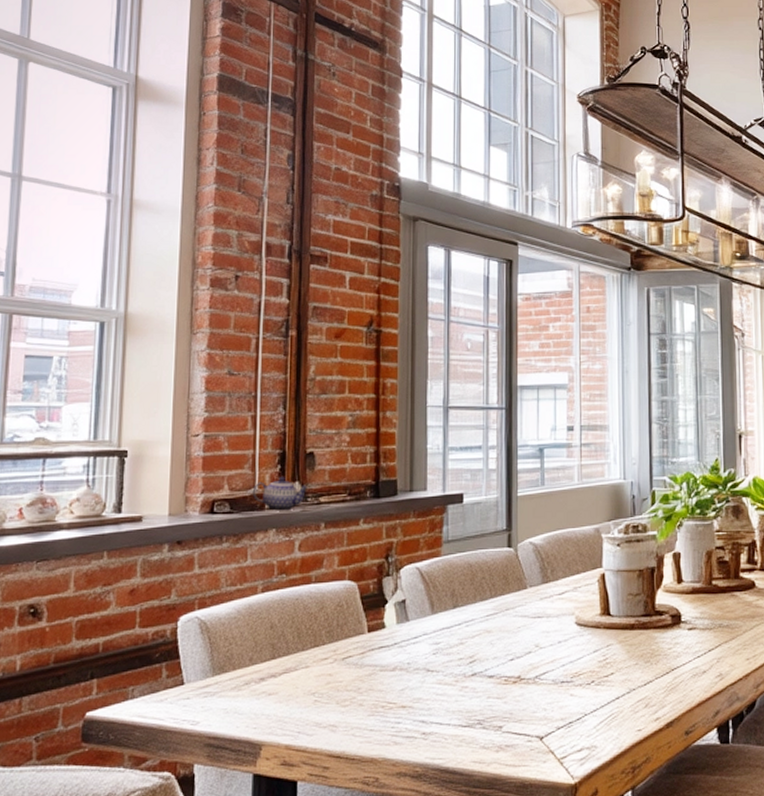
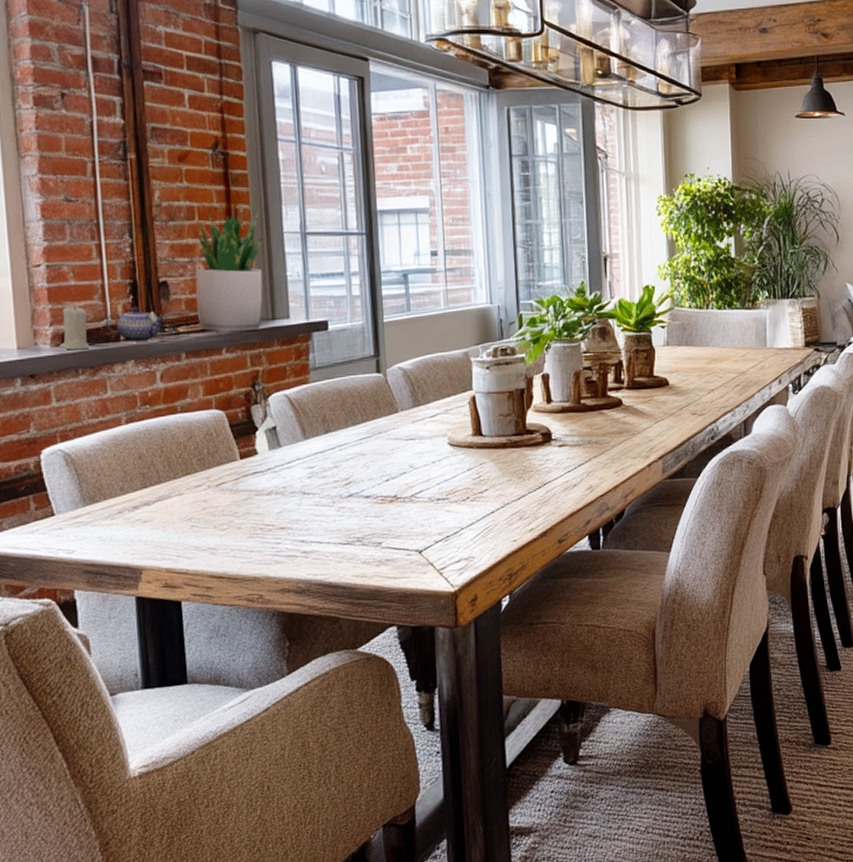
candle: none [207,474,237,518] -> present [59,305,90,350]
planter: none [339,381,408,503] -> present [195,207,264,333]

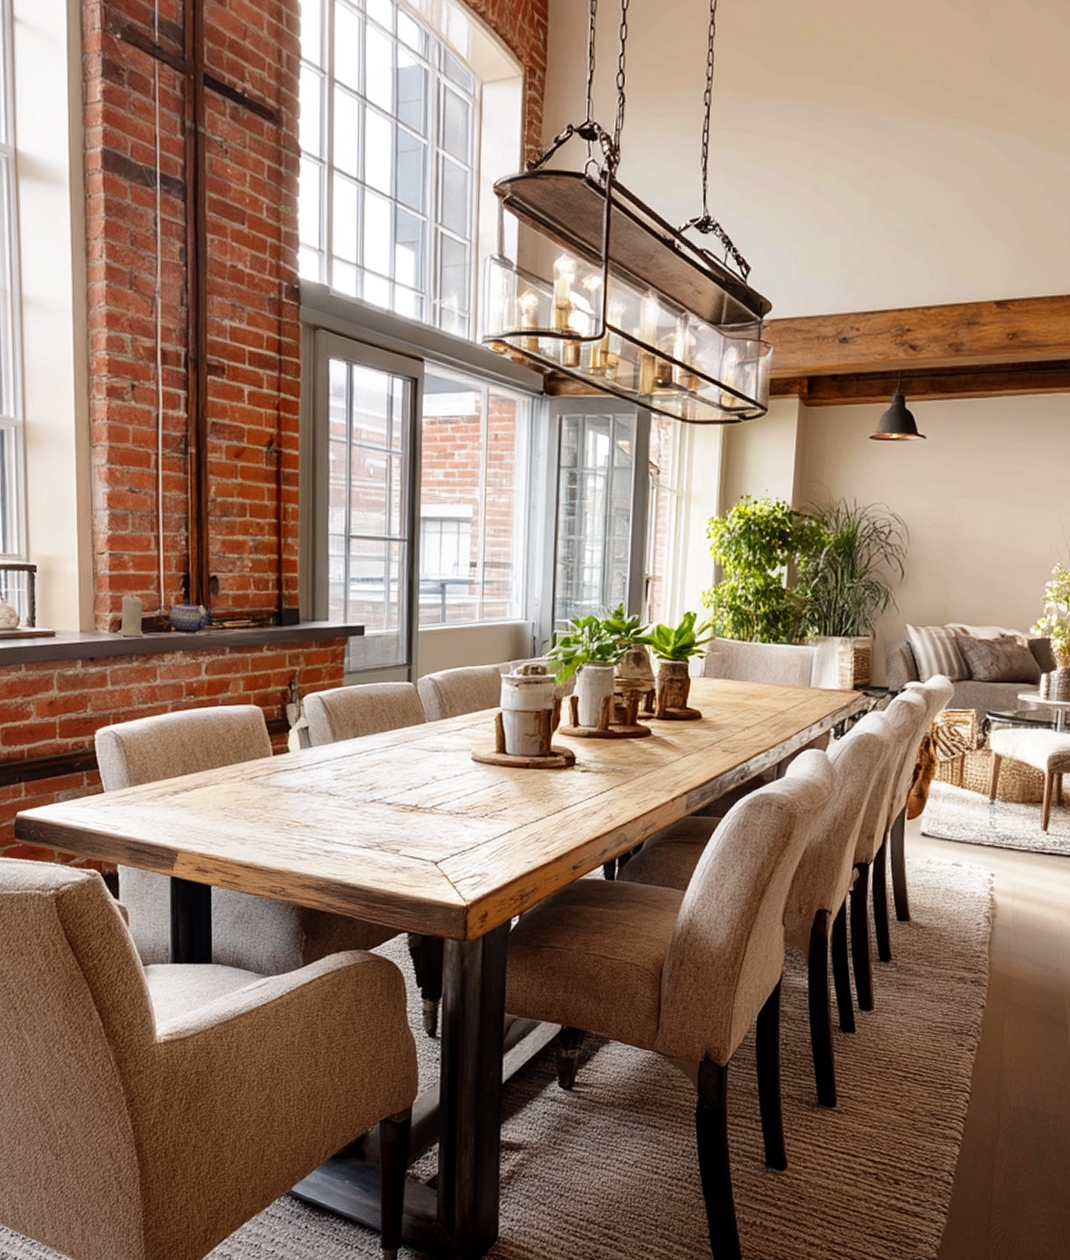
planter: present [195,207,264,333] -> none [242,506,309,631]

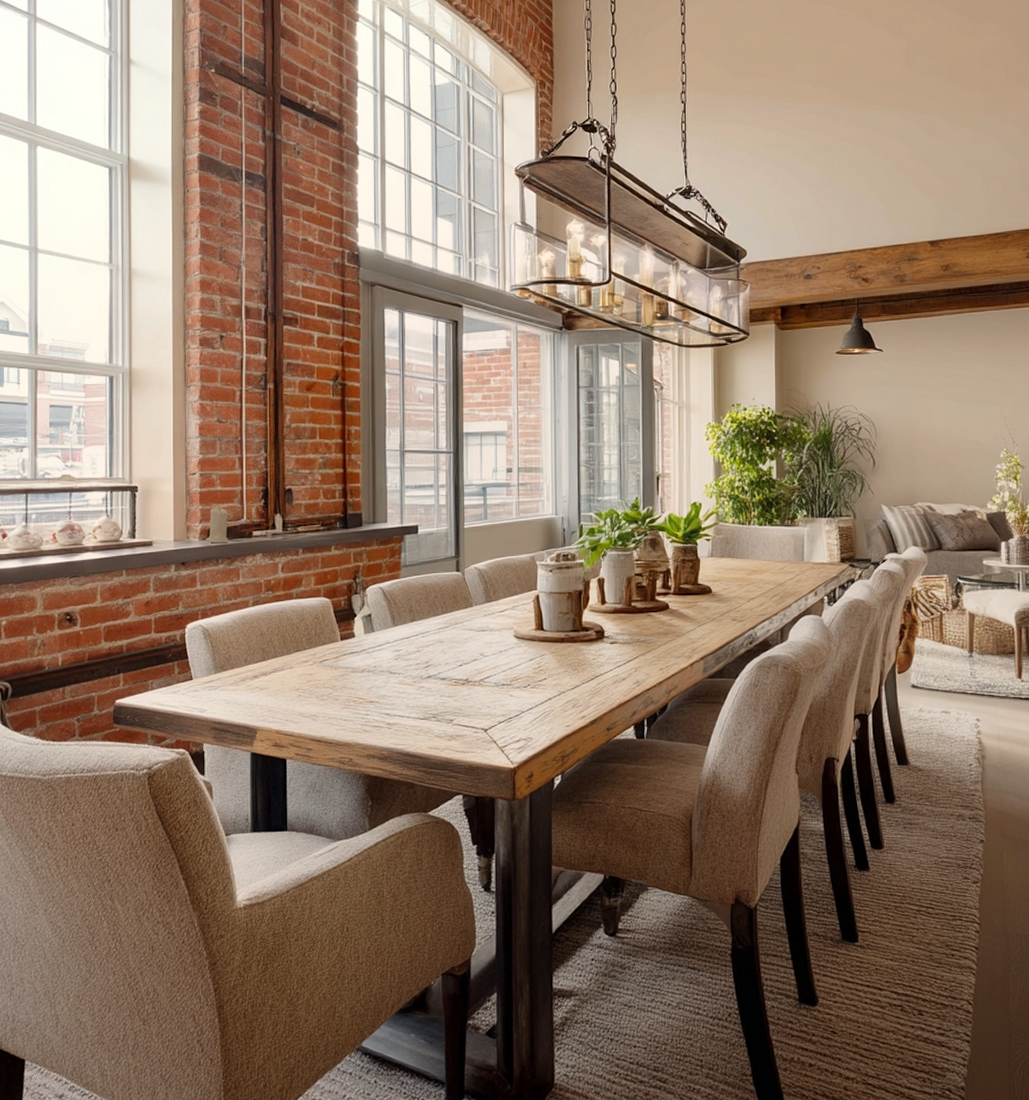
teapot: present [158,600,213,634] -> none [241,510,288,538]

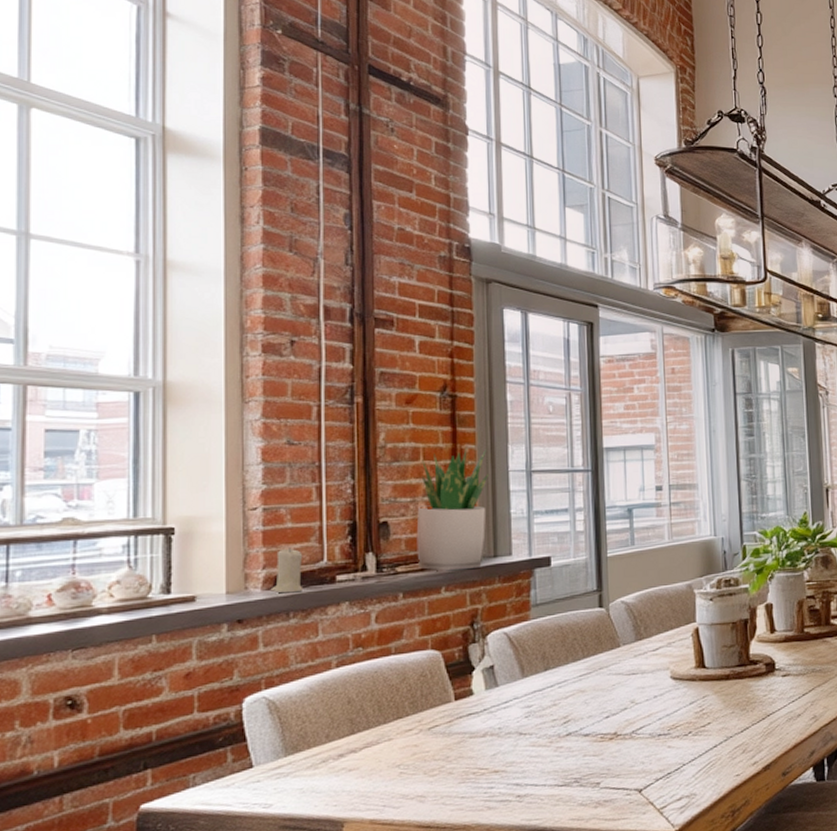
planter: none [313,428,370,533] -> present [416,447,488,571]

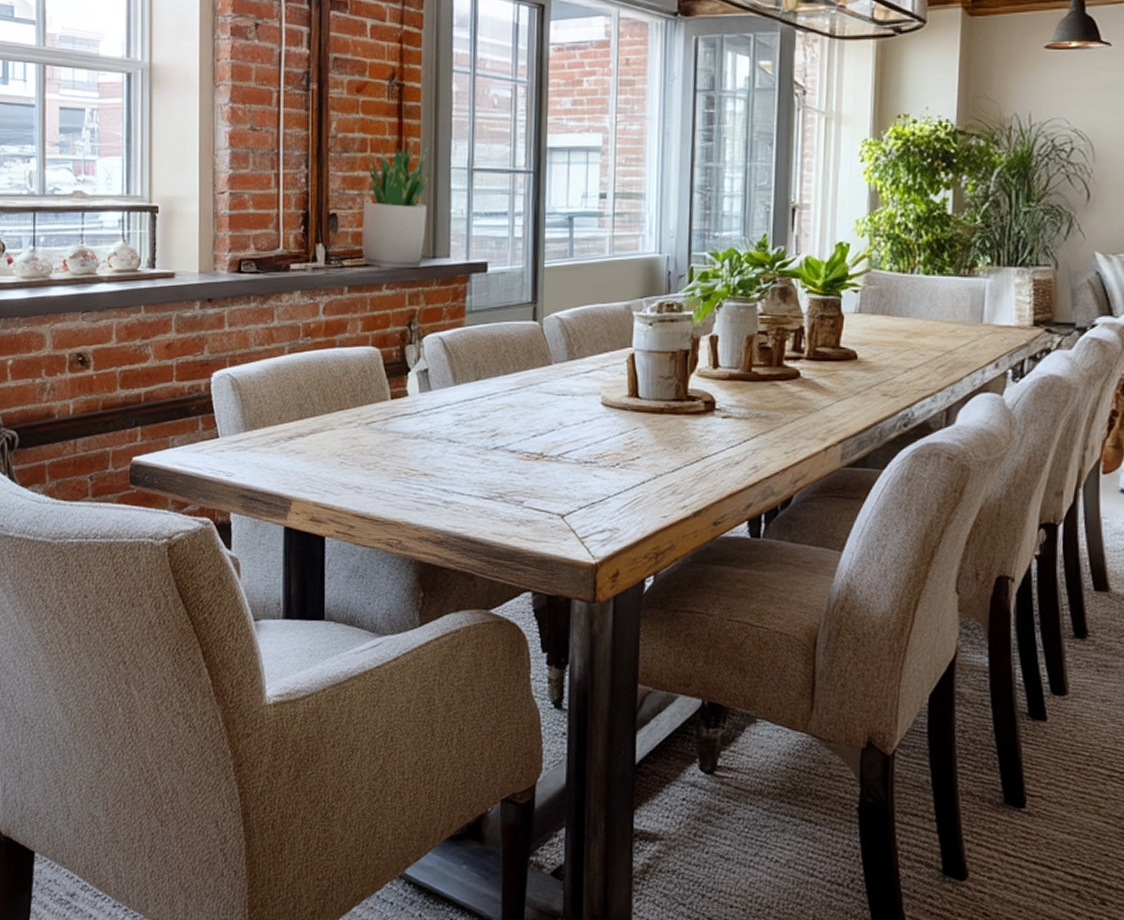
candle: present [270,548,304,594] -> none [235,233,263,278]

